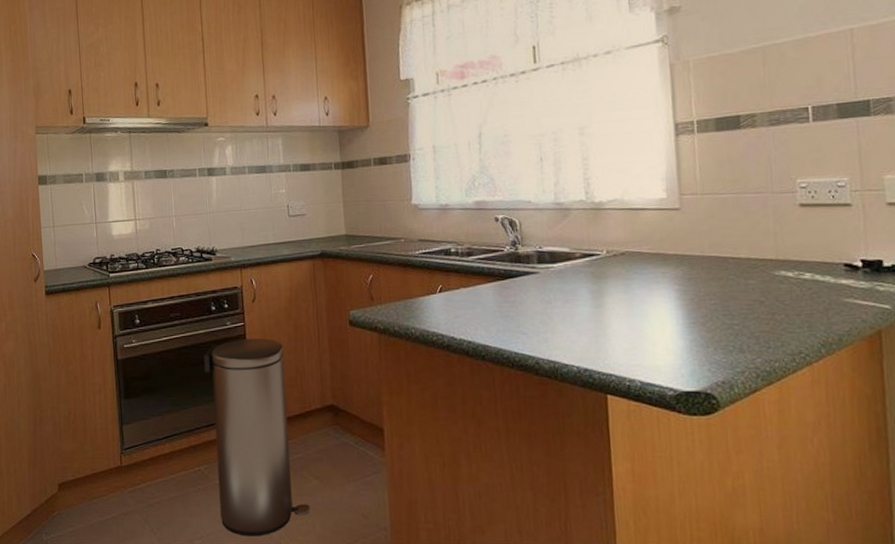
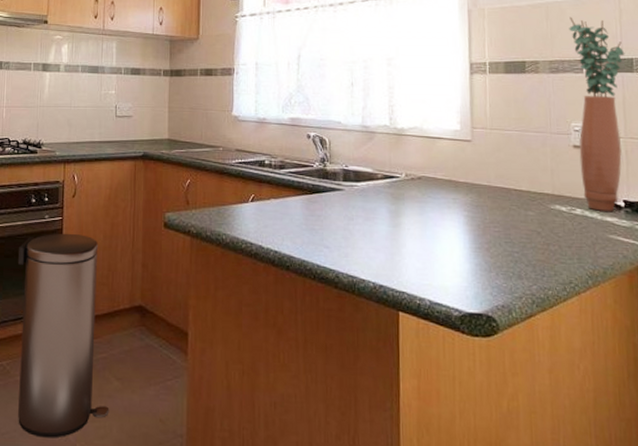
vase: none [791,59,860,275] -> present [569,16,625,213]

